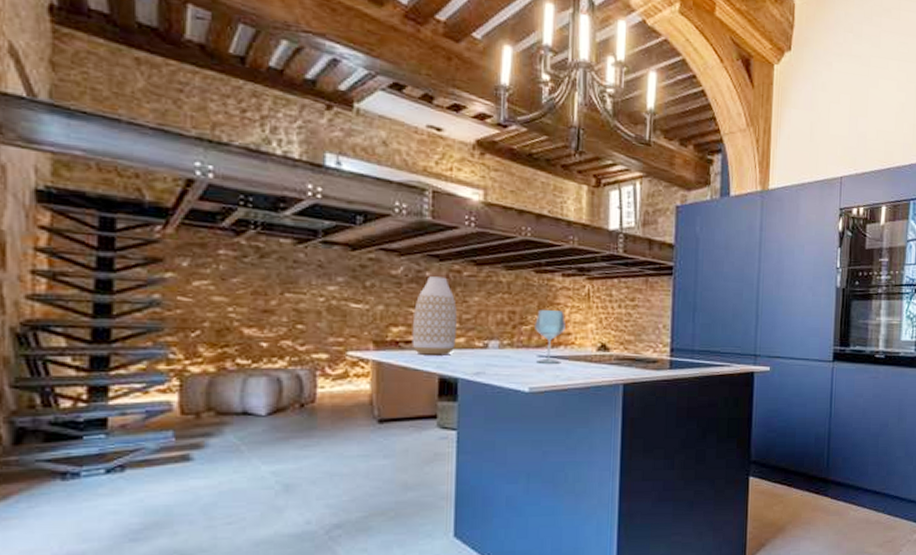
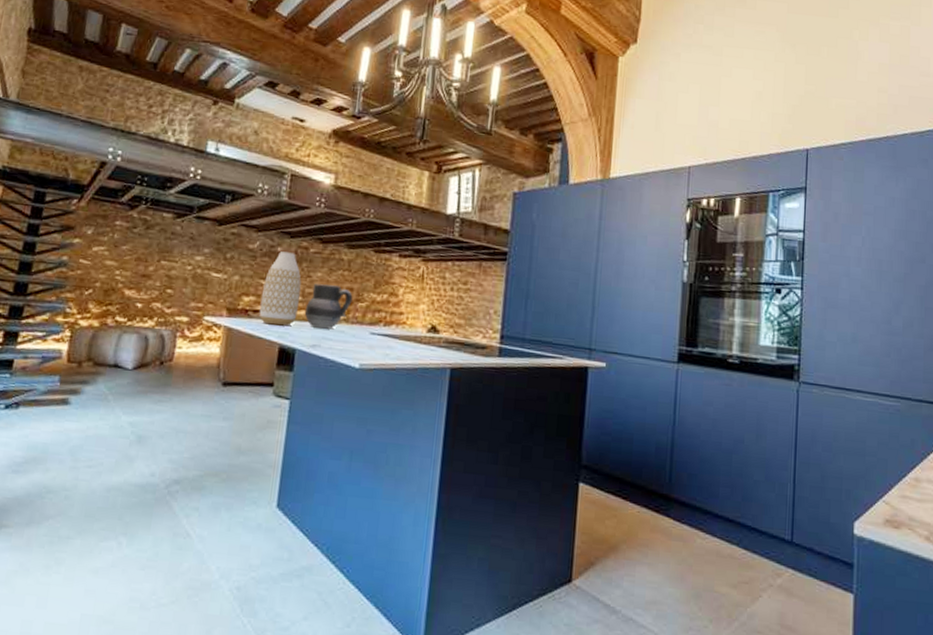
ceramic jug: none [463,309,516,355] -> present [304,283,353,329]
wine glass: present [535,310,566,364] -> none [368,288,399,342]

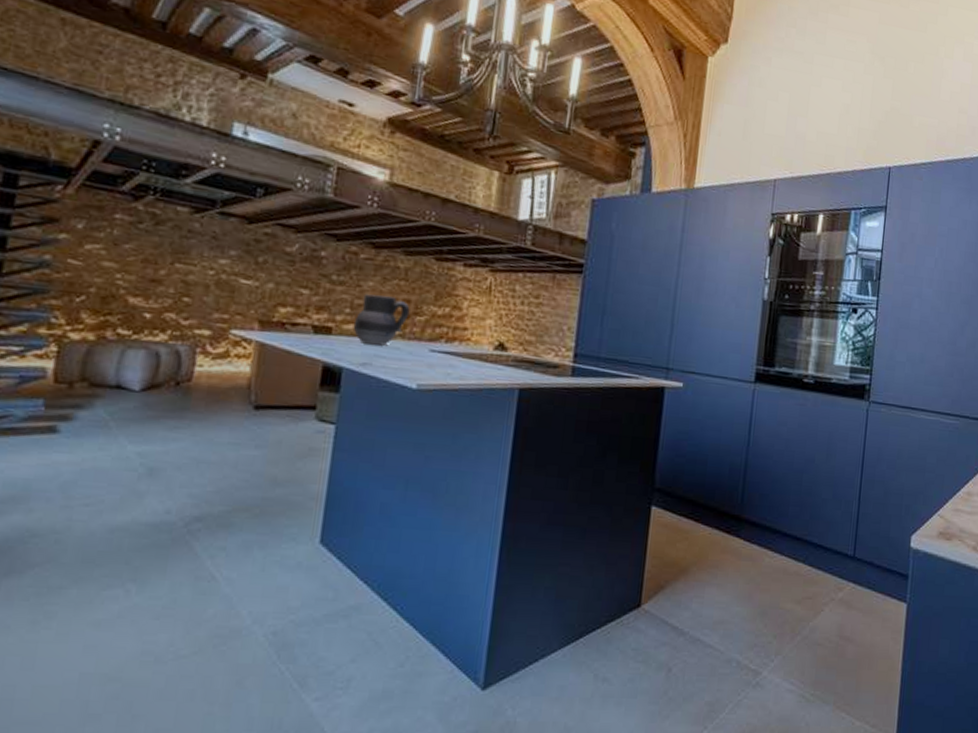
vase: present [259,251,302,326] -> none [298,256,350,342]

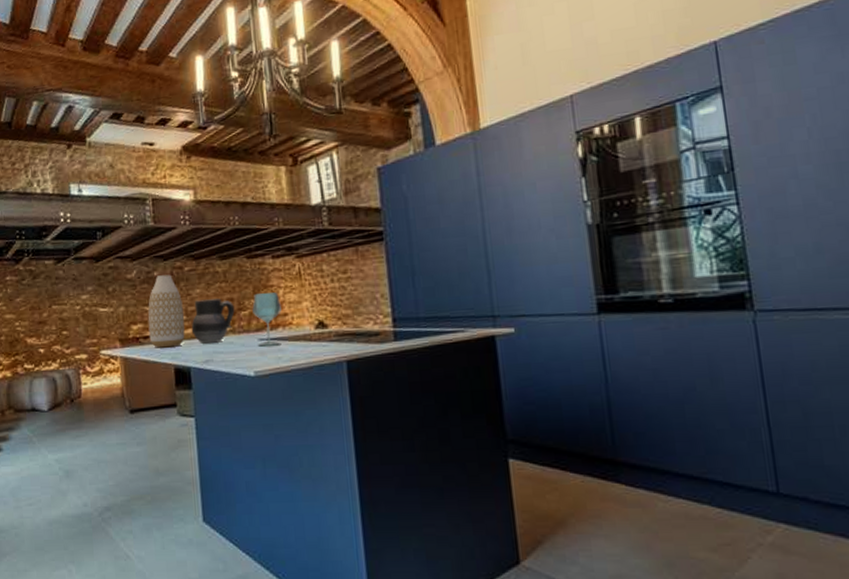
vase: none [298,256,350,342] -> present [148,274,185,348]
wine glass: none [428,300,463,360] -> present [252,292,282,347]

